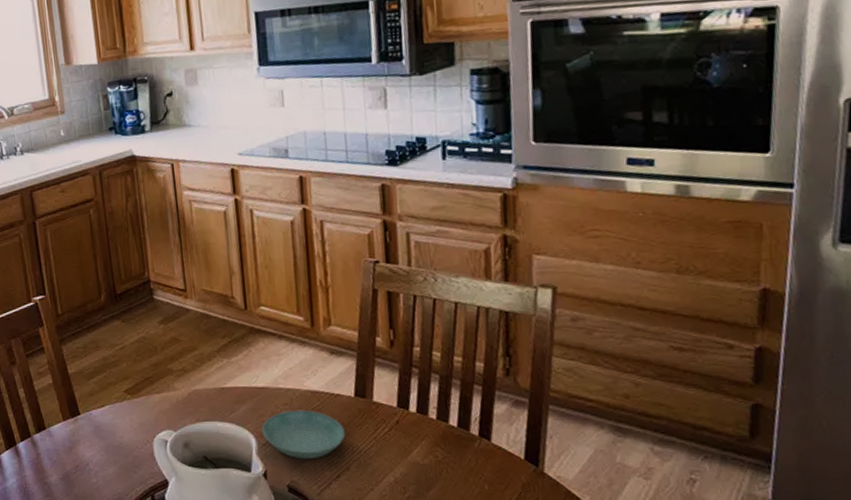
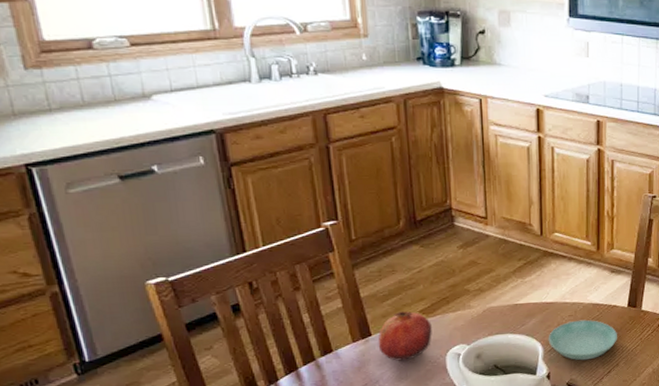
fruit: none [86,390,138,444] -> present [378,311,432,361]

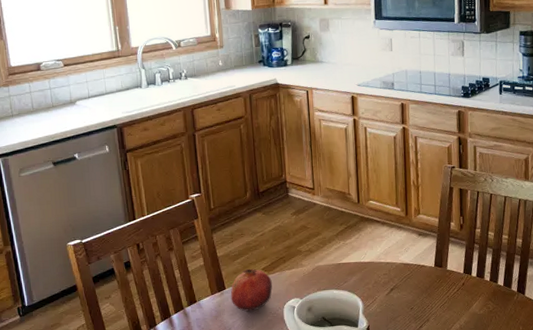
saucer: present [548,319,617,361] -> none [367,278,427,316]

